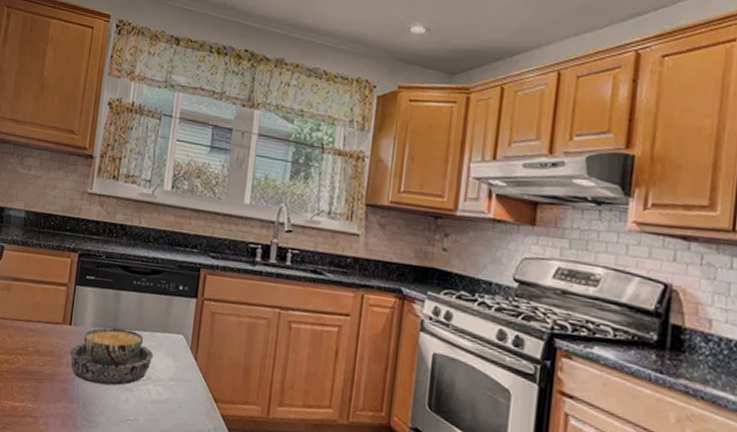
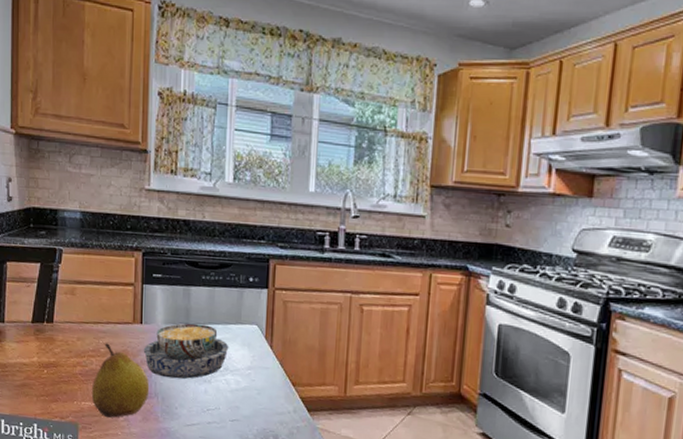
fruit: none [14,342,72,420] -> present [91,343,150,418]

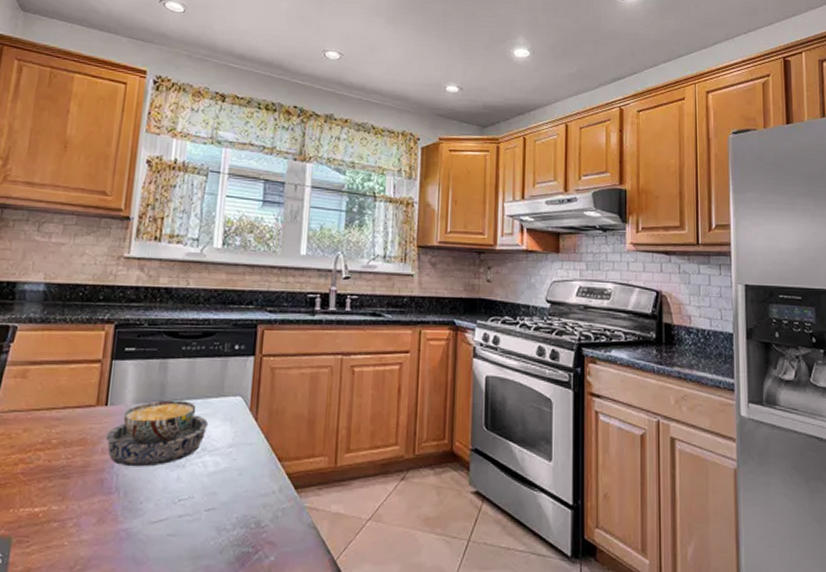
fruit: present [91,343,150,418] -> none [33,432,110,524]

